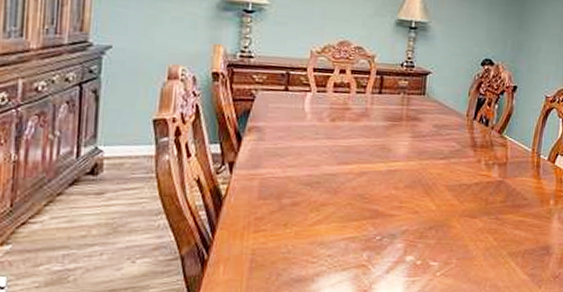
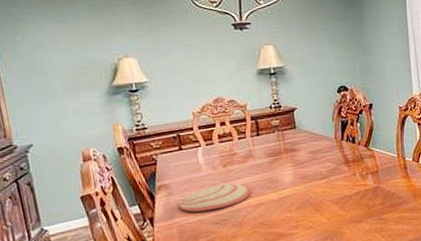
plate: none [268,139,357,169] -> present [179,183,251,213]

